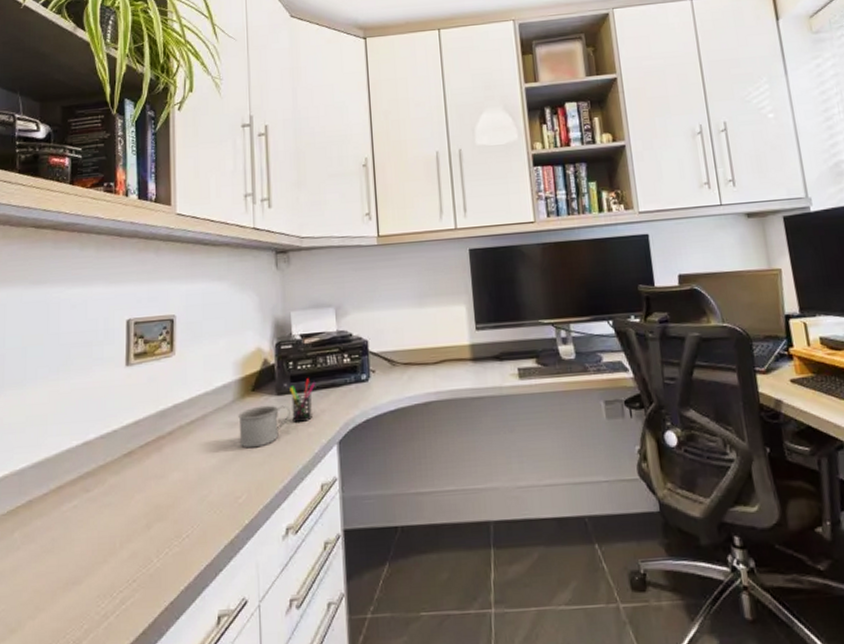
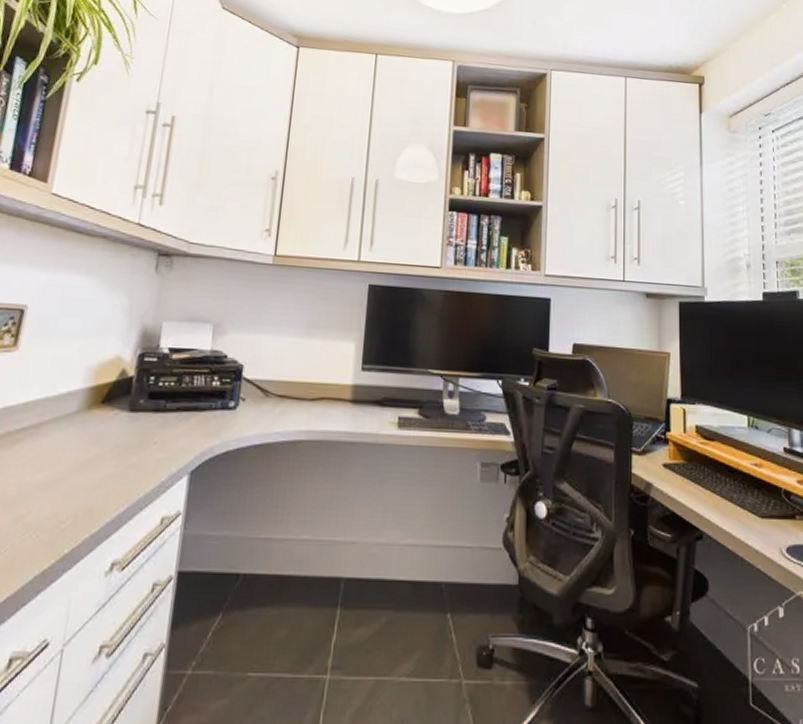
mug: present [238,405,291,449] -> none [76,421,142,468]
pen holder: present [290,378,316,423] -> none [142,397,177,446]

